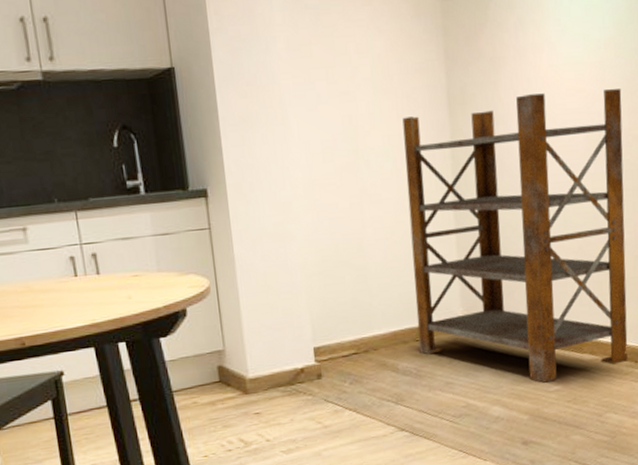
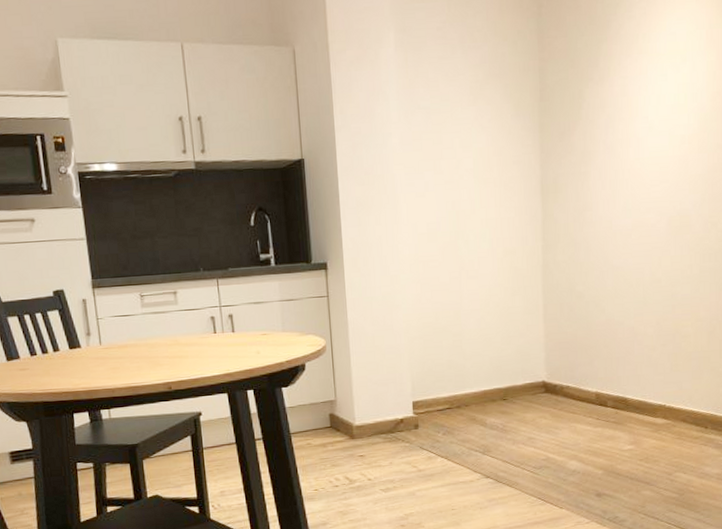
shelving unit: present [402,88,628,383] -> none [500,179,703,442]

